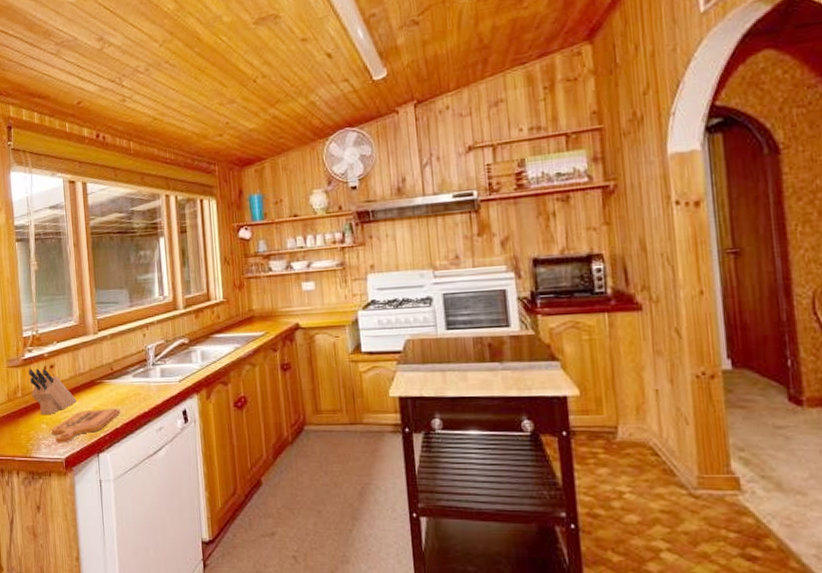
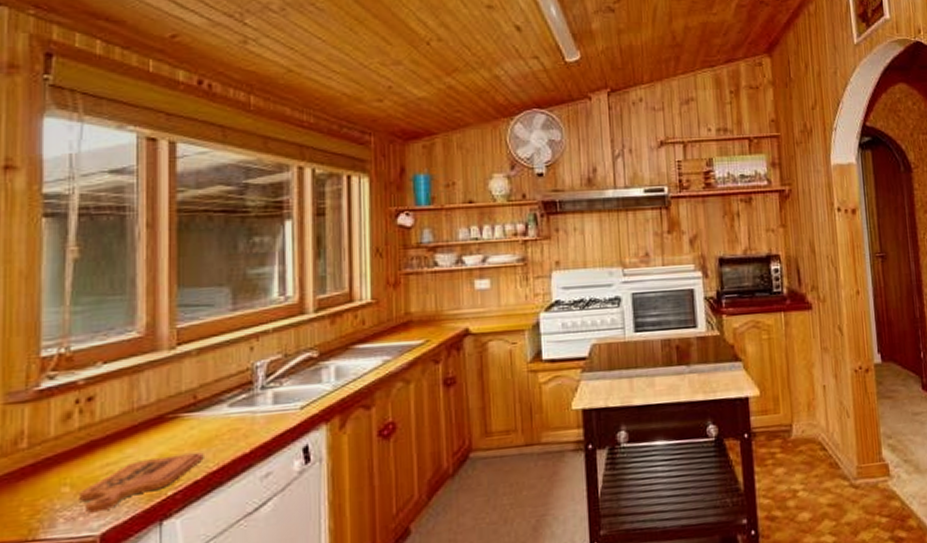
knife block: present [29,368,77,414] -> none [45,402,130,472]

